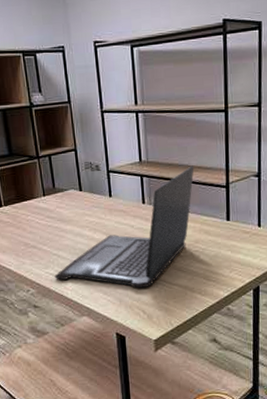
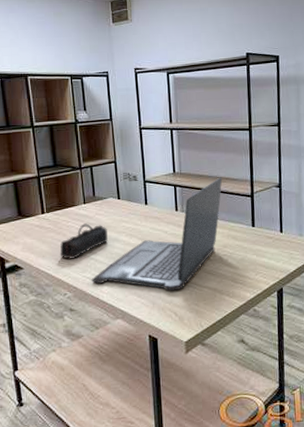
pencil case: none [20,217,70,255] -> present [60,223,108,259]

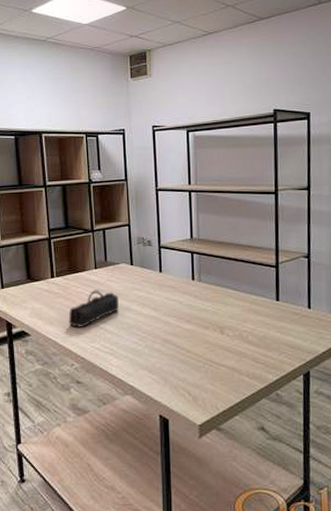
laptop: present [91,177,223,291] -> none [100,244,244,368]

